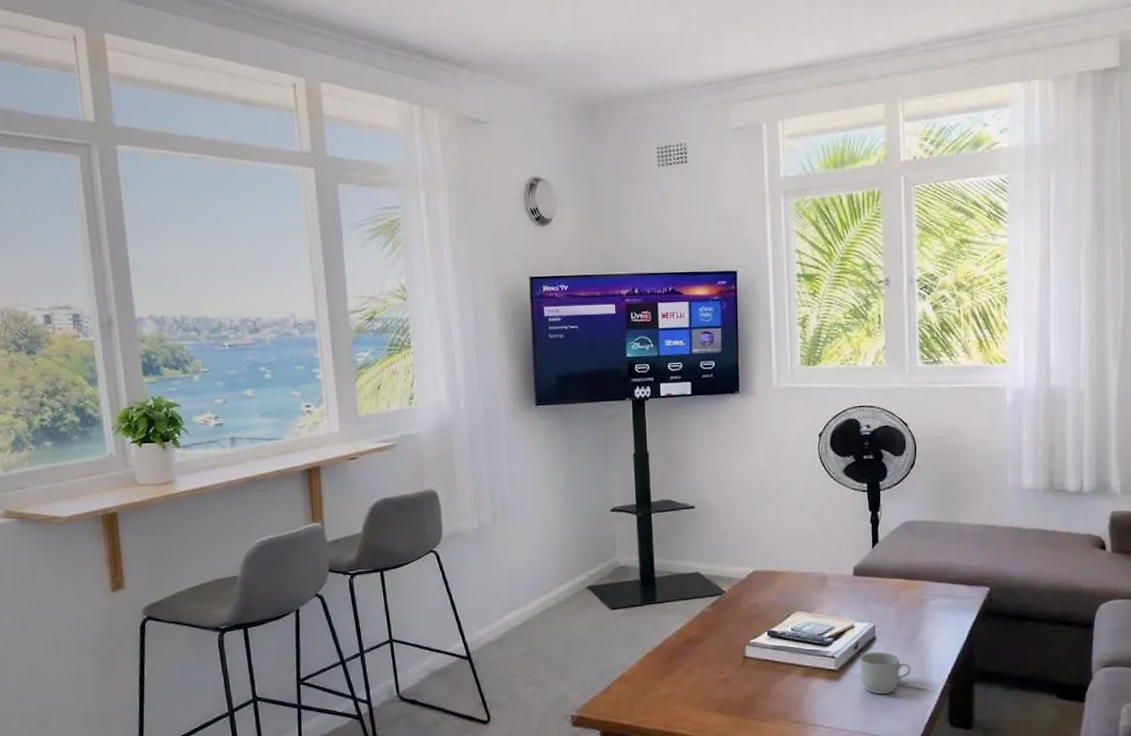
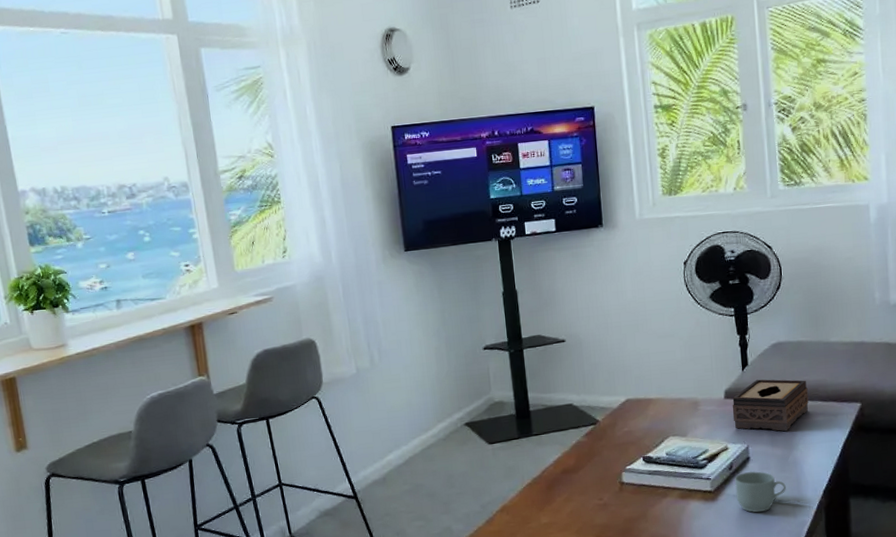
tissue box: none [860,557,937,613] -> present [732,379,809,432]

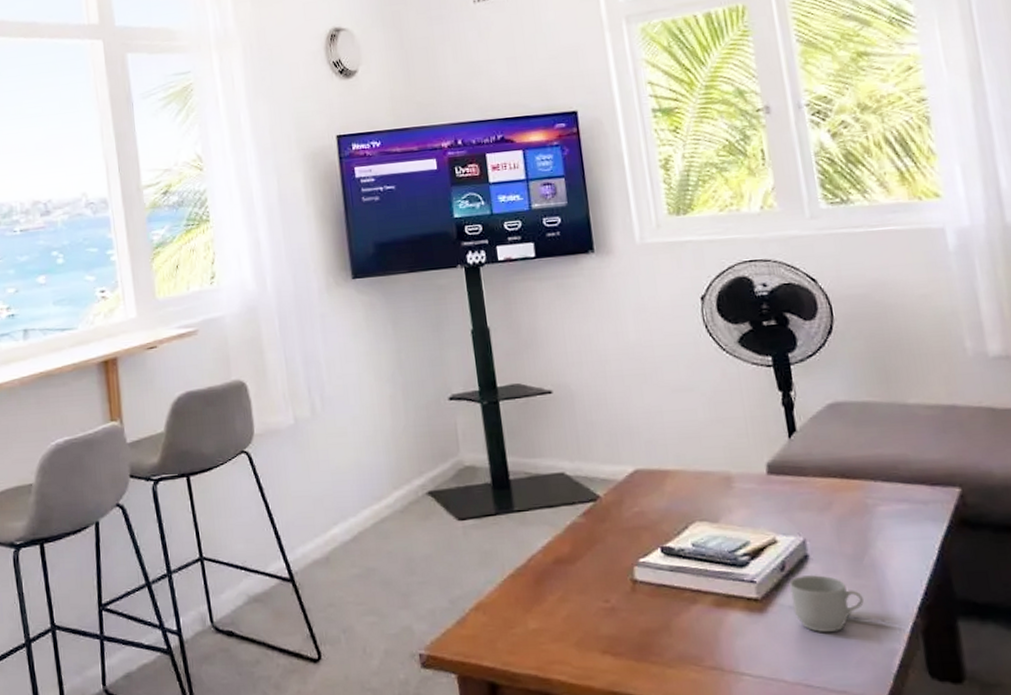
tissue box: present [732,379,809,432] -> none [778,450,885,522]

